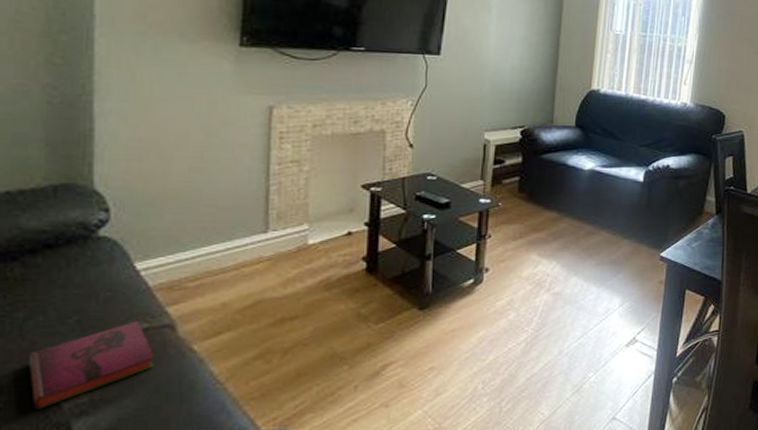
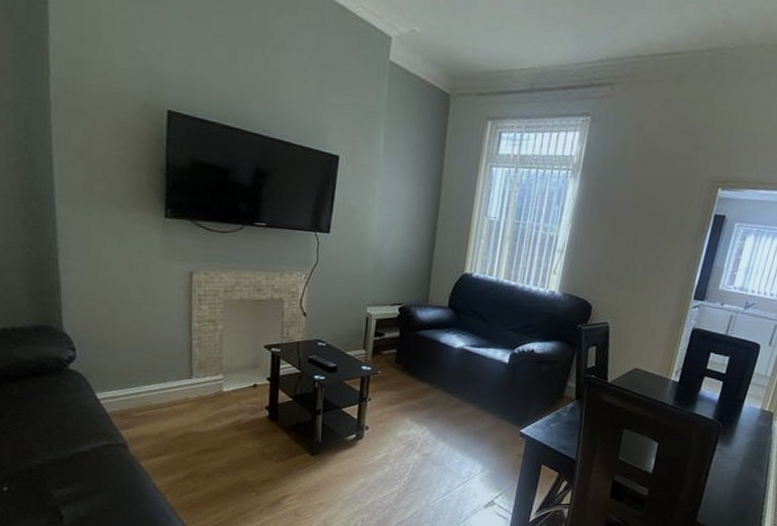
hardback book: present [28,320,155,410] -> none [28,438,114,496]

